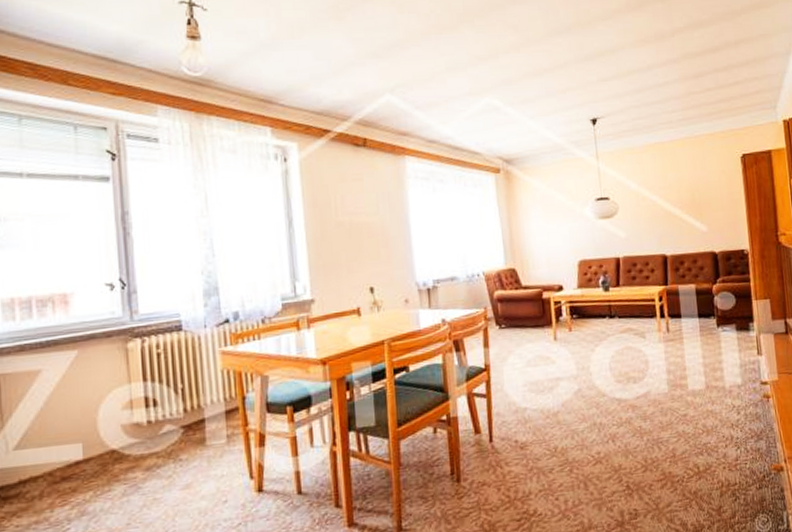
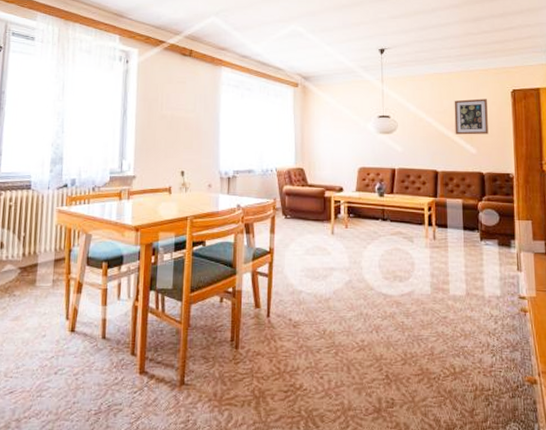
wall art: none [679,167,719,212] -> present [454,98,488,135]

